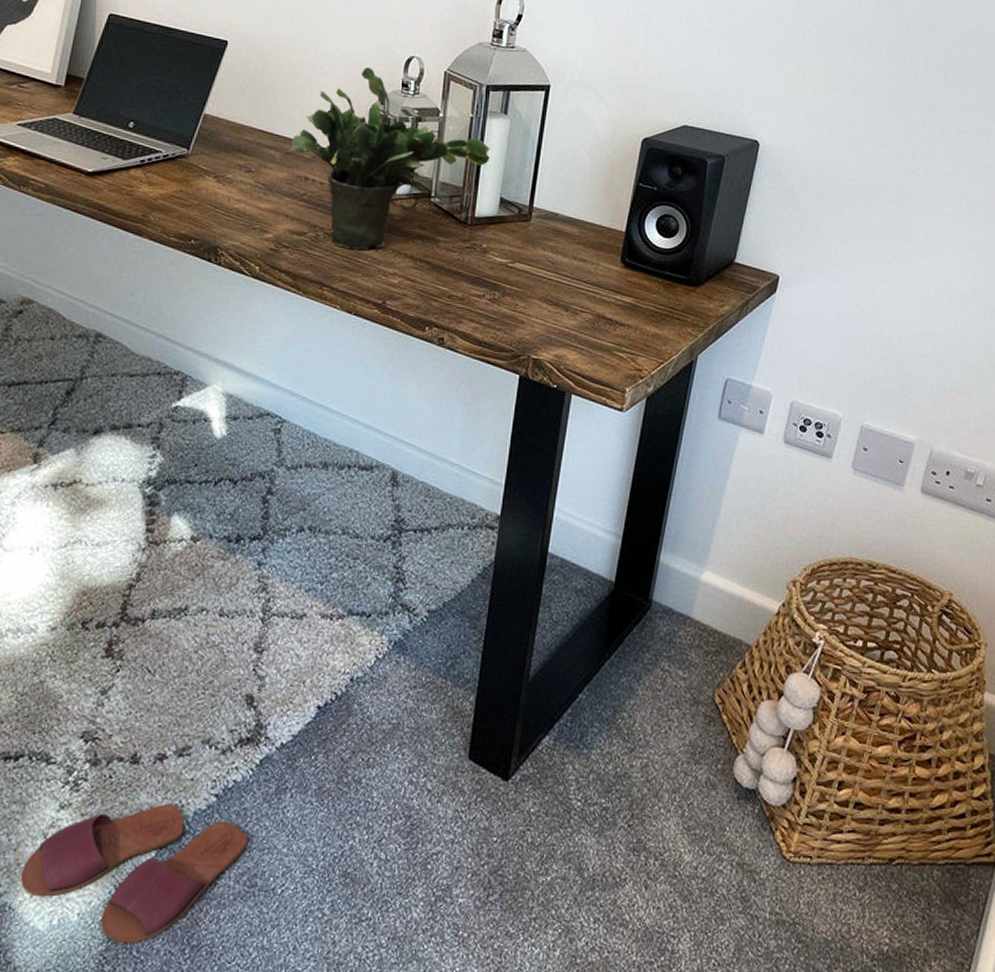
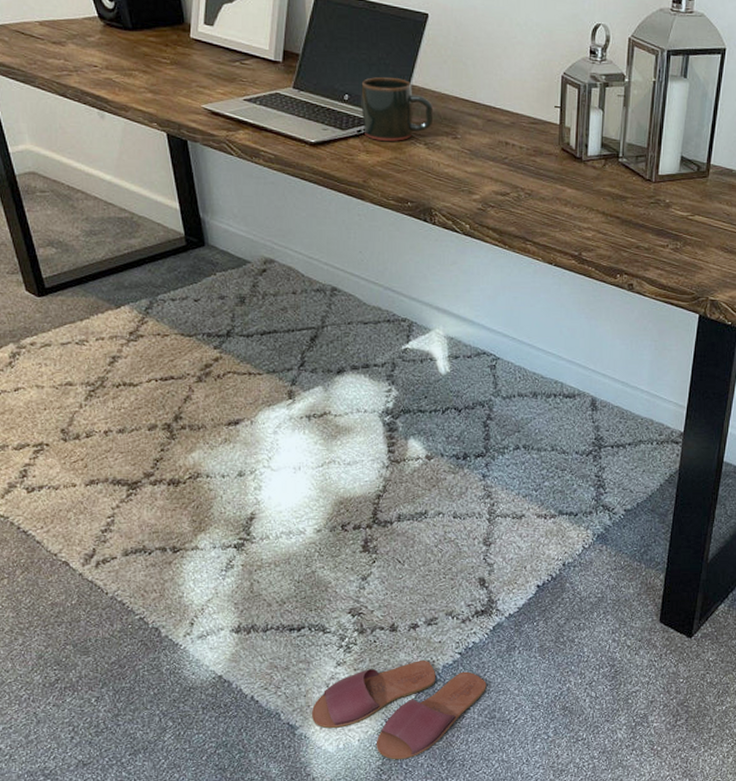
mug: none [146,104,226,173] -> present [361,77,434,141]
potted plant: present [289,67,491,250] -> none [490,36,672,208]

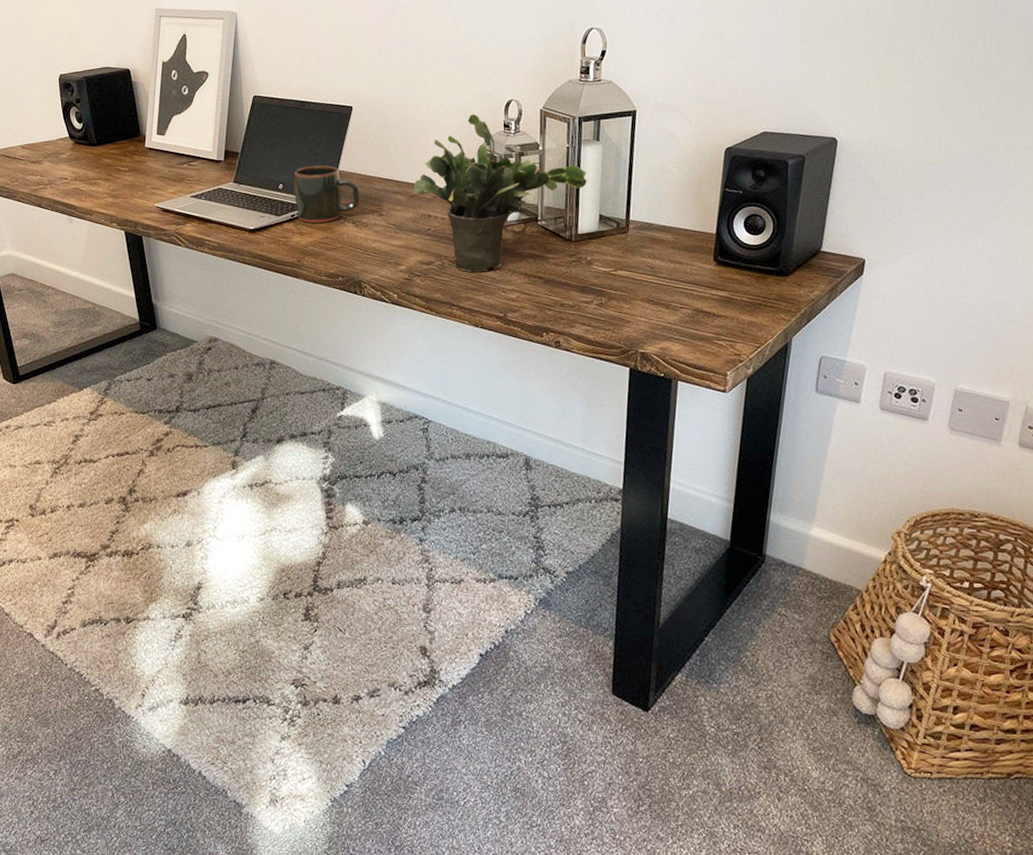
slippers: present [312,659,487,760] -> none [258,734,433,844]
potted plant: none [490,36,672,208] -> present [413,114,588,273]

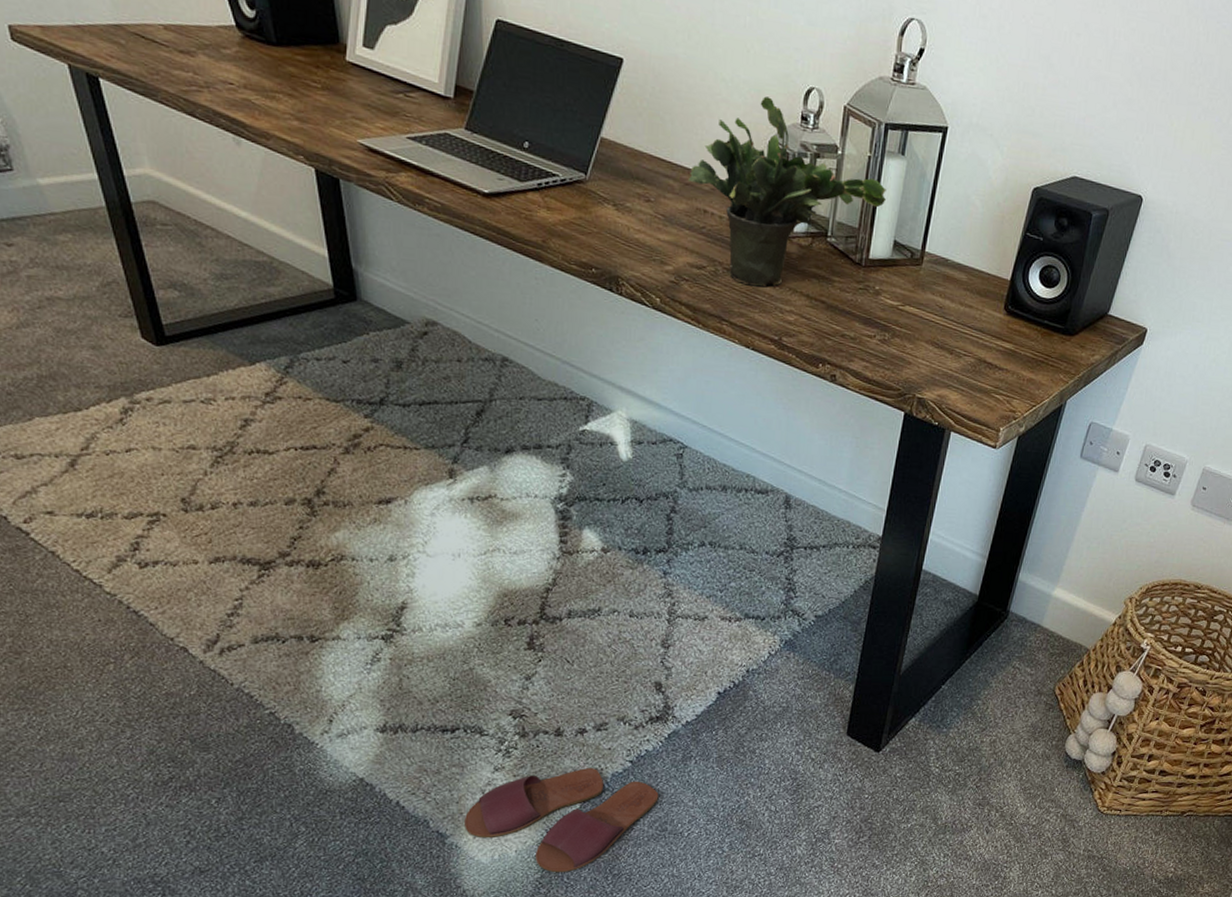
slippers: none [258,734,433,844] -> present [465,767,659,873]
mug: present [294,165,360,223] -> none [543,124,625,200]

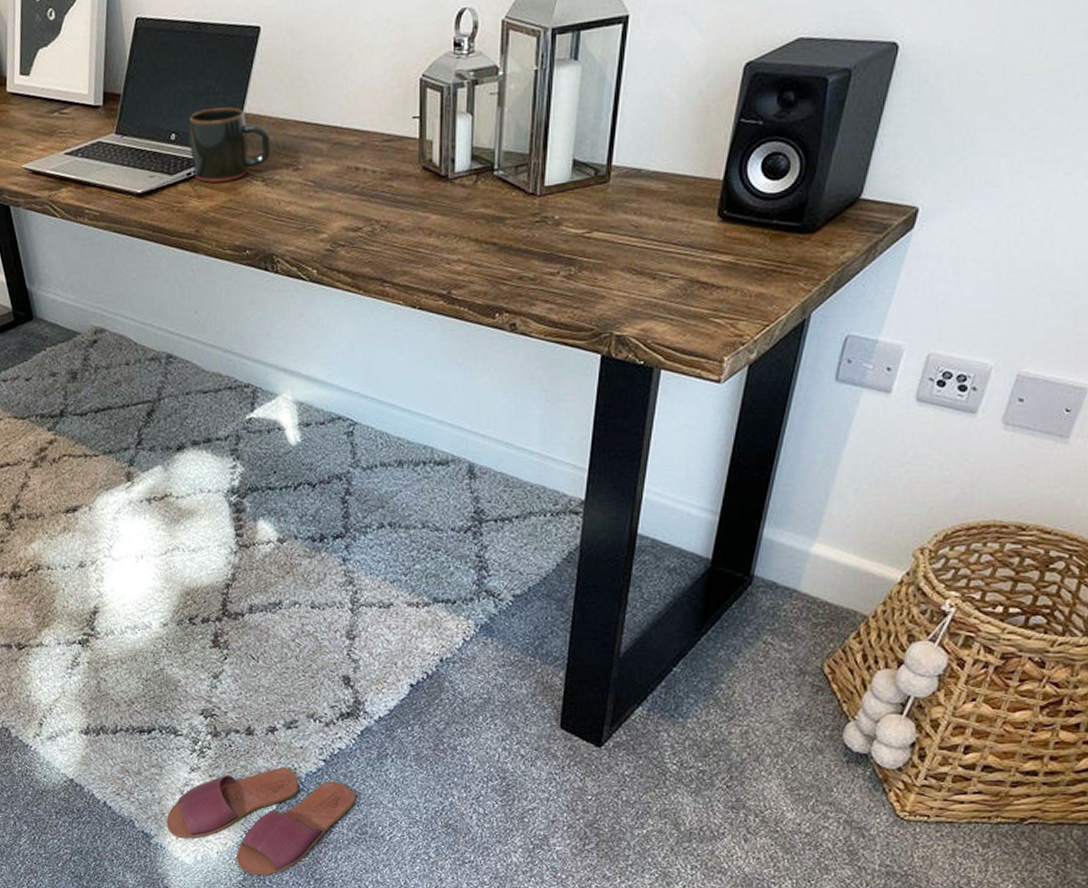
mug: none [543,124,625,200] -> present [188,107,271,183]
potted plant: present [688,96,887,287] -> none [336,30,561,240]

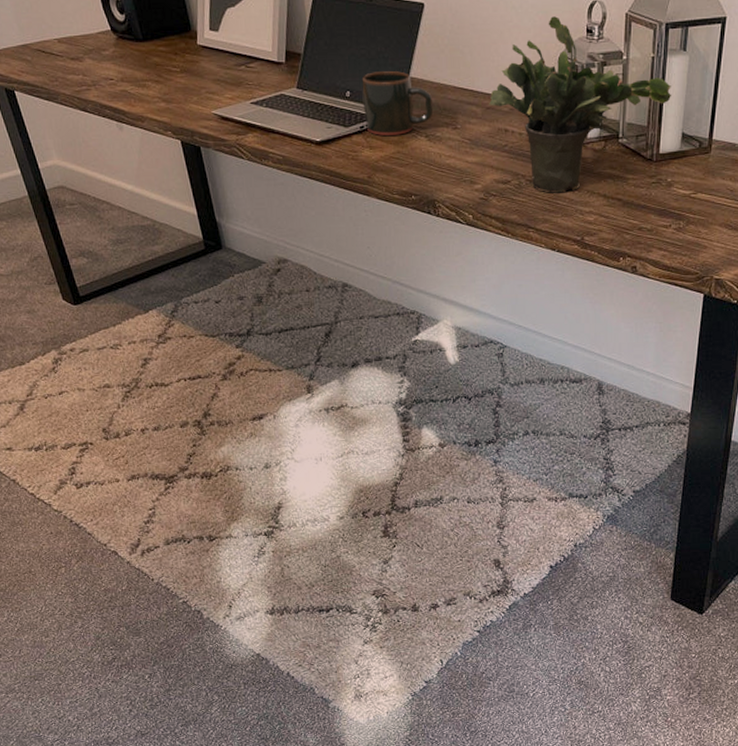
slippers: present [167,766,356,876] -> none [343,637,505,731]
potted plant: none [336,30,561,240] -> present [489,16,672,193]

